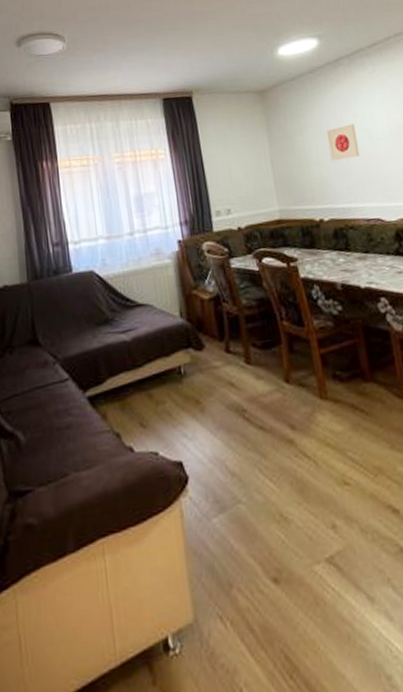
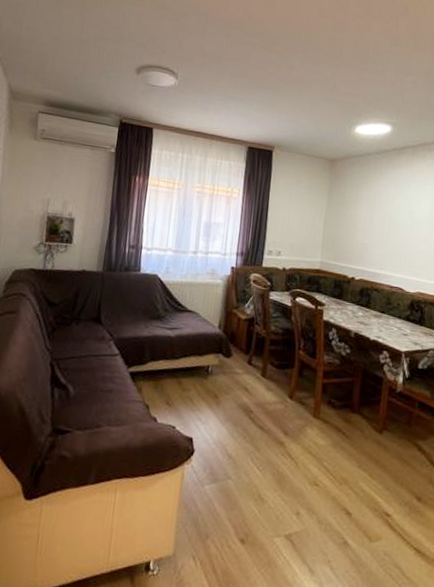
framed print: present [326,124,360,161] -> none [375,204,402,234]

